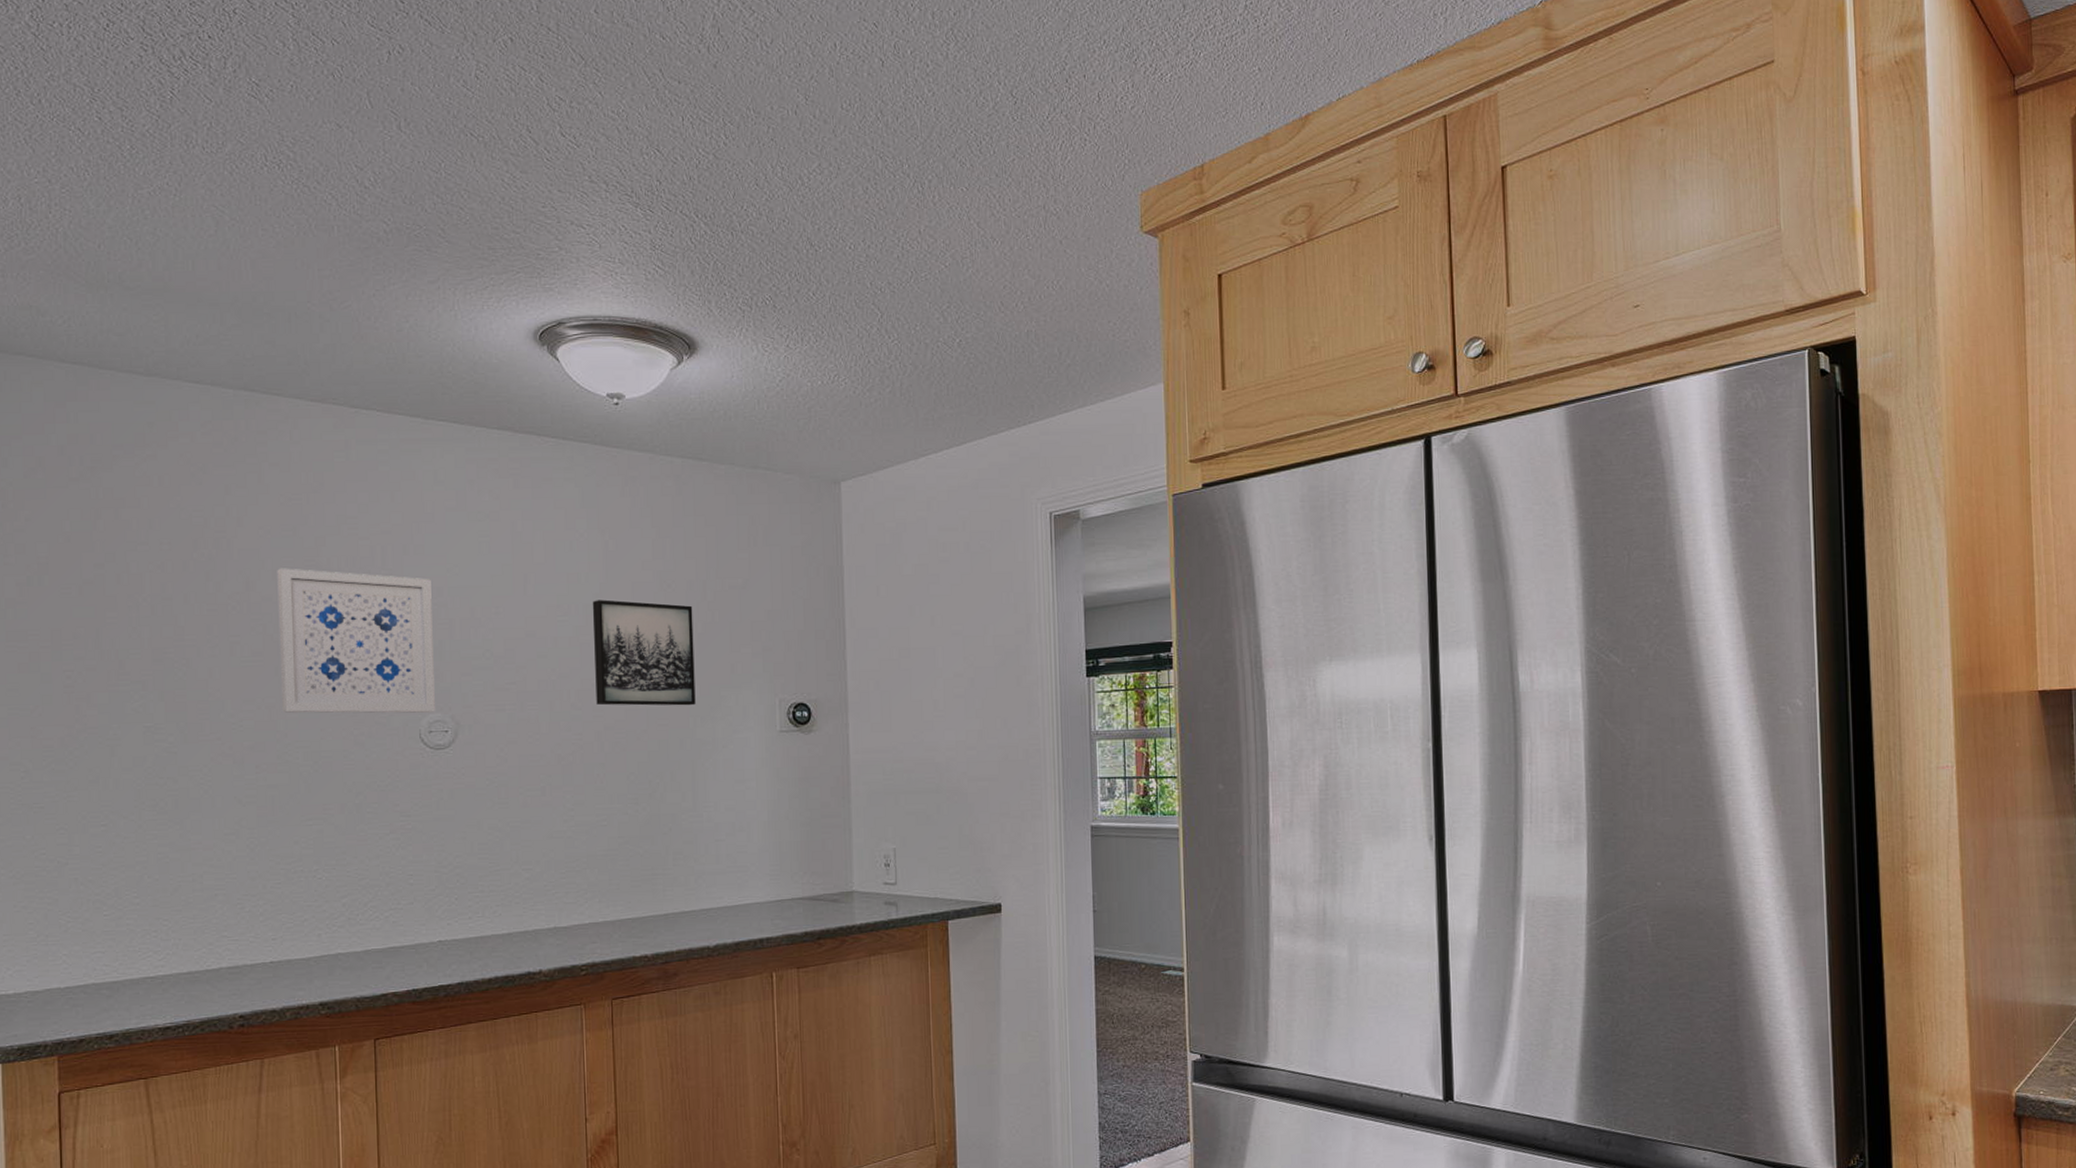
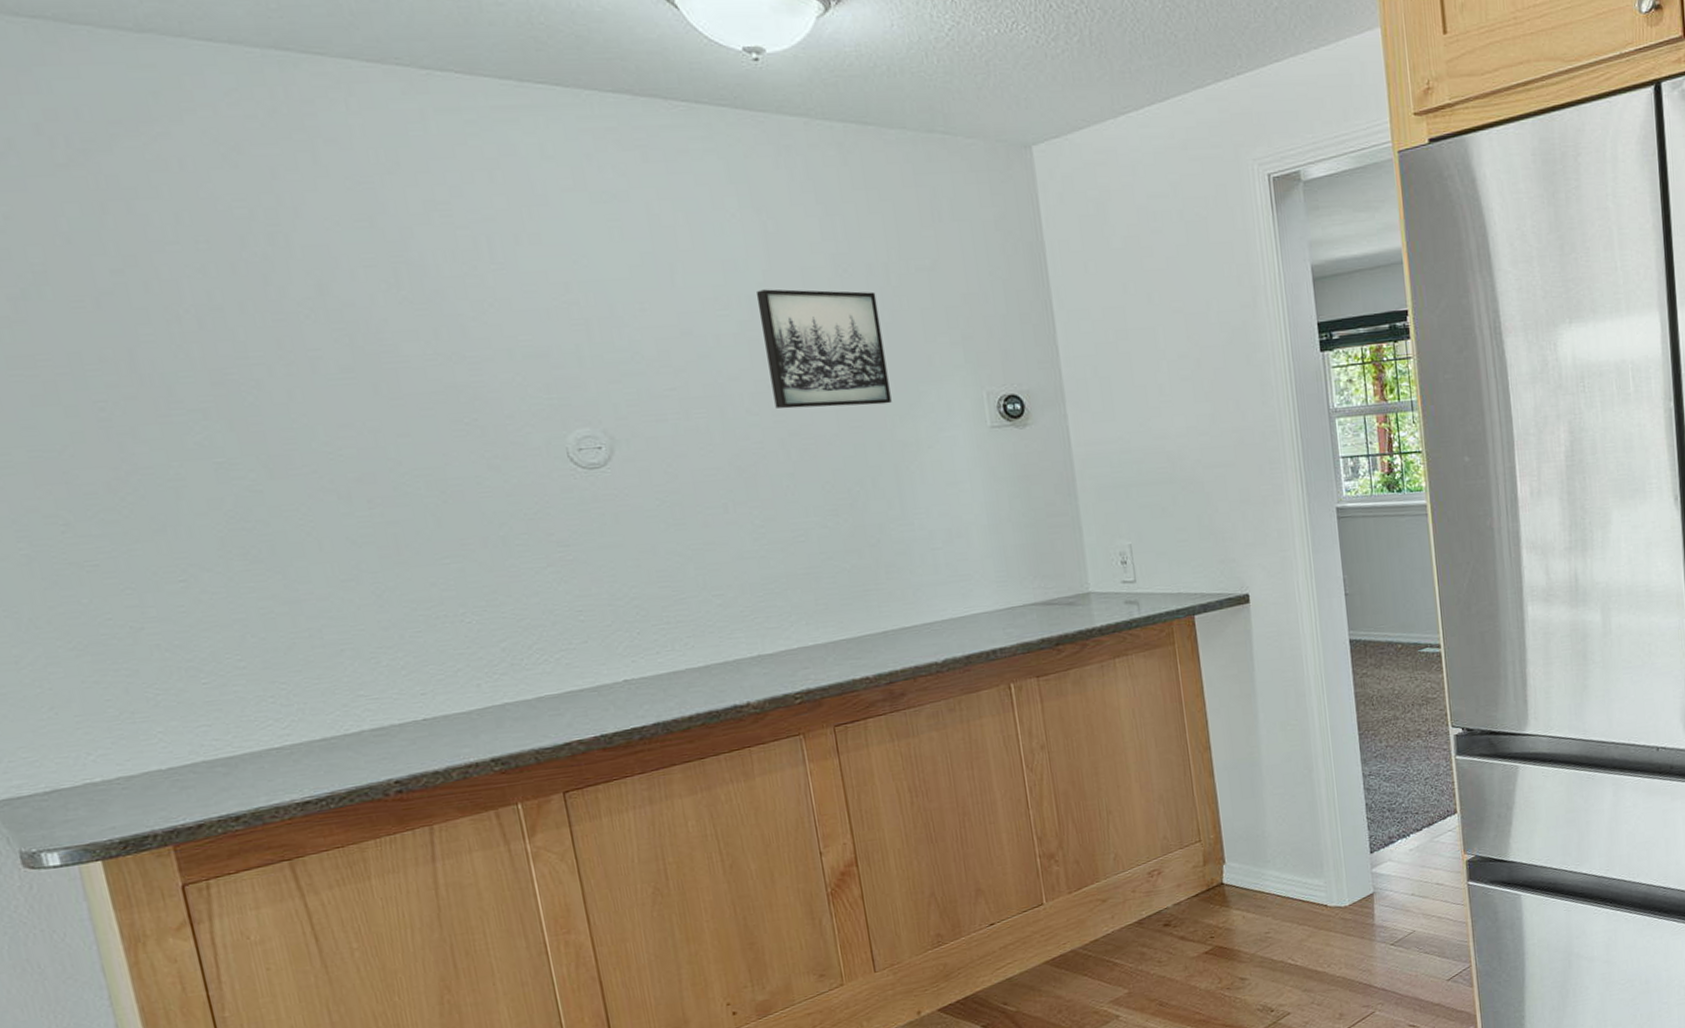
wall art: present [277,568,435,713] -> none [356,266,582,437]

